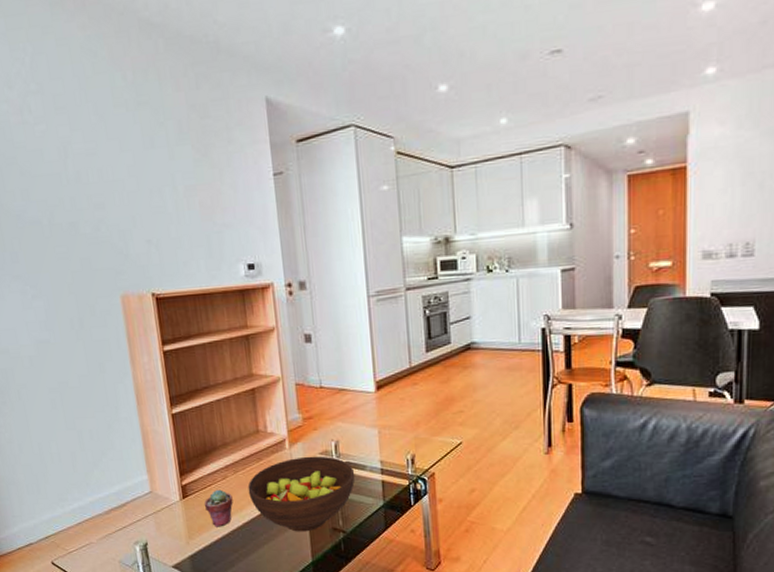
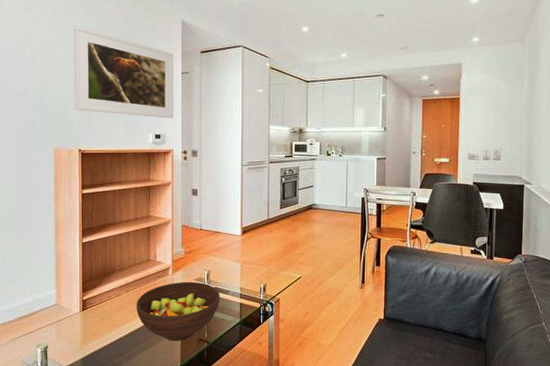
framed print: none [123,123,269,242] -> present [74,26,174,119]
potted succulent: present [204,489,233,527] -> none [99,304,123,335]

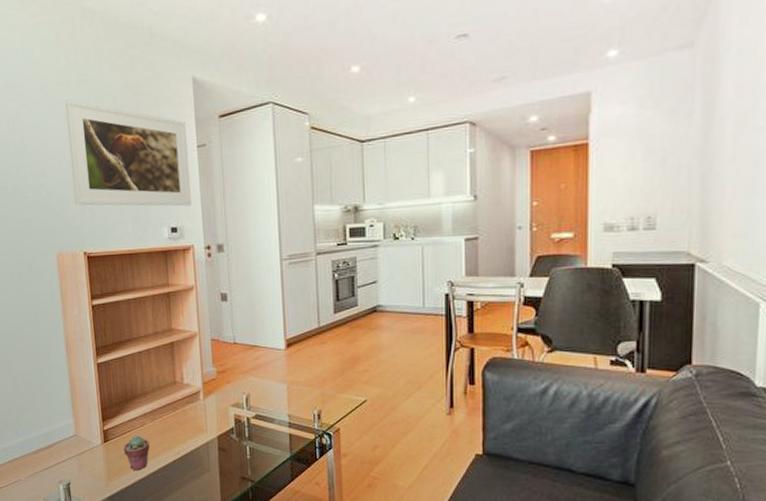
potted succulent: none [99,304,123,335] -> present [123,435,150,471]
fruit bowl: present [136,281,220,341] -> none [164,407,264,479]

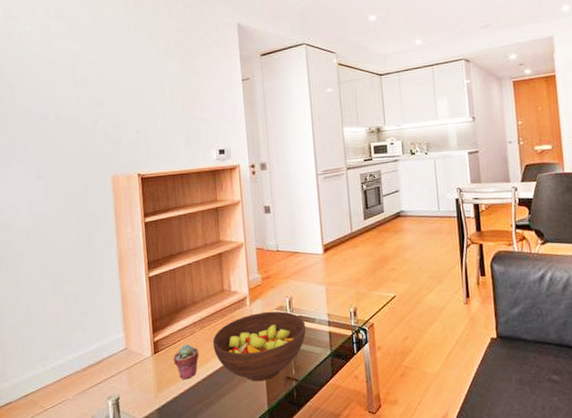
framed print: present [65,100,192,207] -> none [124,41,237,132]
fruit bowl: none [164,407,264,479] -> present [212,311,306,382]

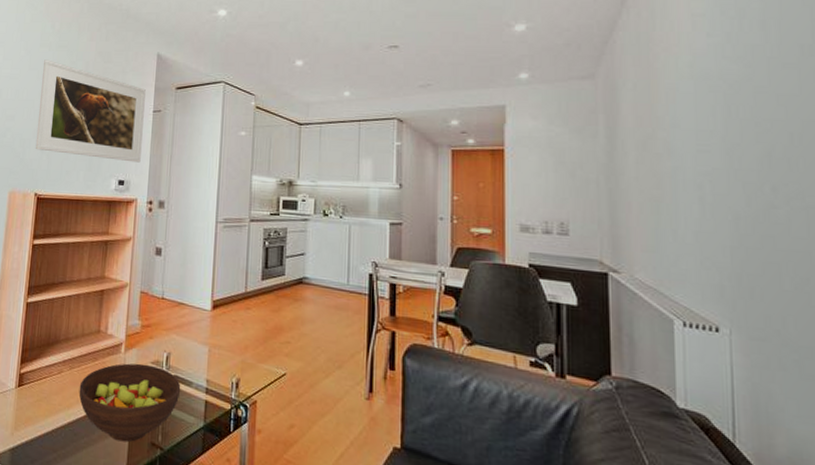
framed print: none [124,41,237,132] -> present [35,59,146,163]
potted succulent: present [173,344,199,380] -> none [36,382,64,423]

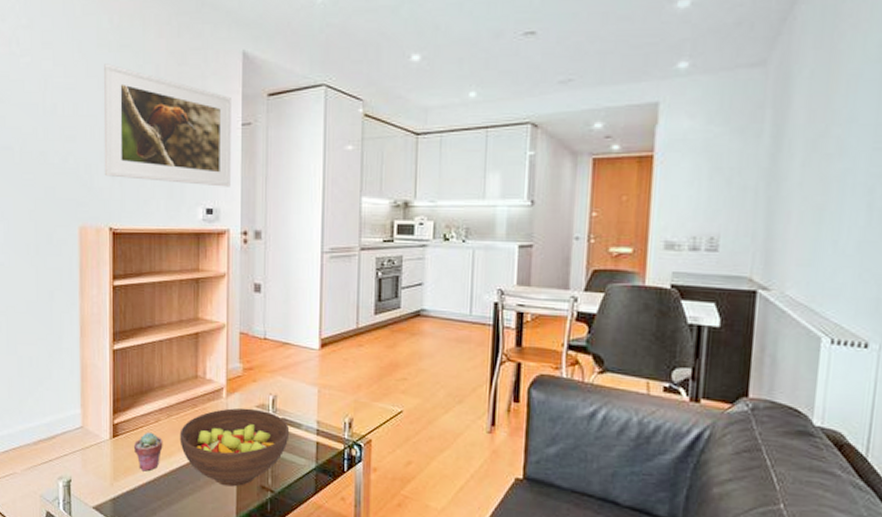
potted succulent: none [36,382,64,423] -> present [133,432,163,472]

